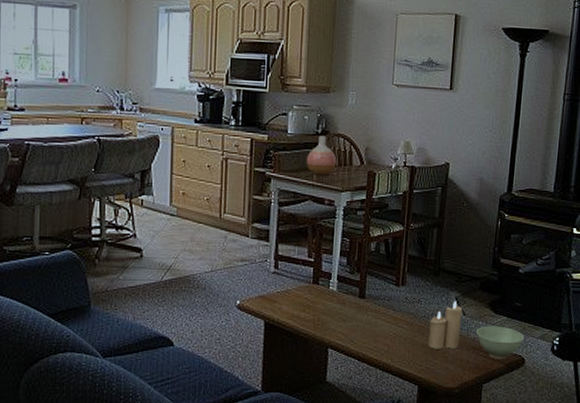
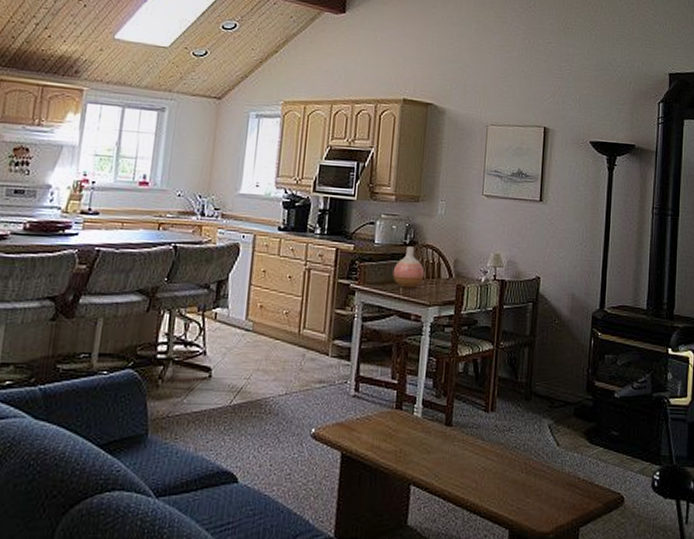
candle: present [428,301,463,349] -> none [520,429,556,486]
bowl: present [476,326,525,360] -> none [571,458,623,499]

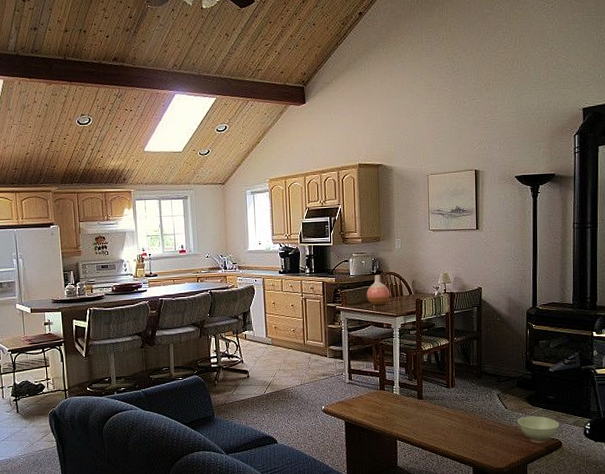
bowl: none [571,458,623,499] -> present [518,416,560,444]

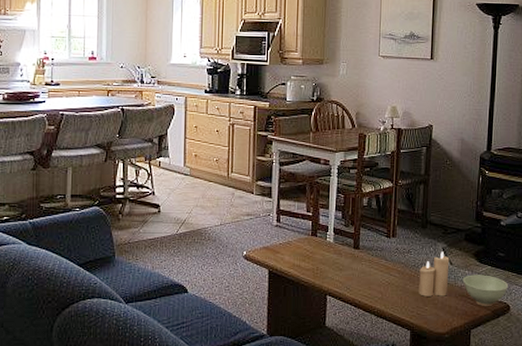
vase: present [366,275,390,306] -> none [303,102,331,138]
candle: none [477,397,504,437] -> present [419,251,450,296]

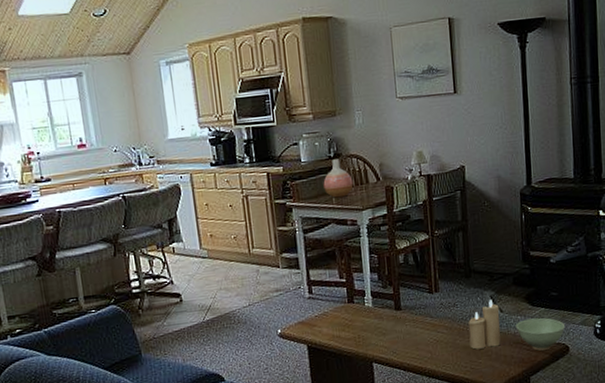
vase: none [303,102,331,138] -> present [323,159,354,198]

